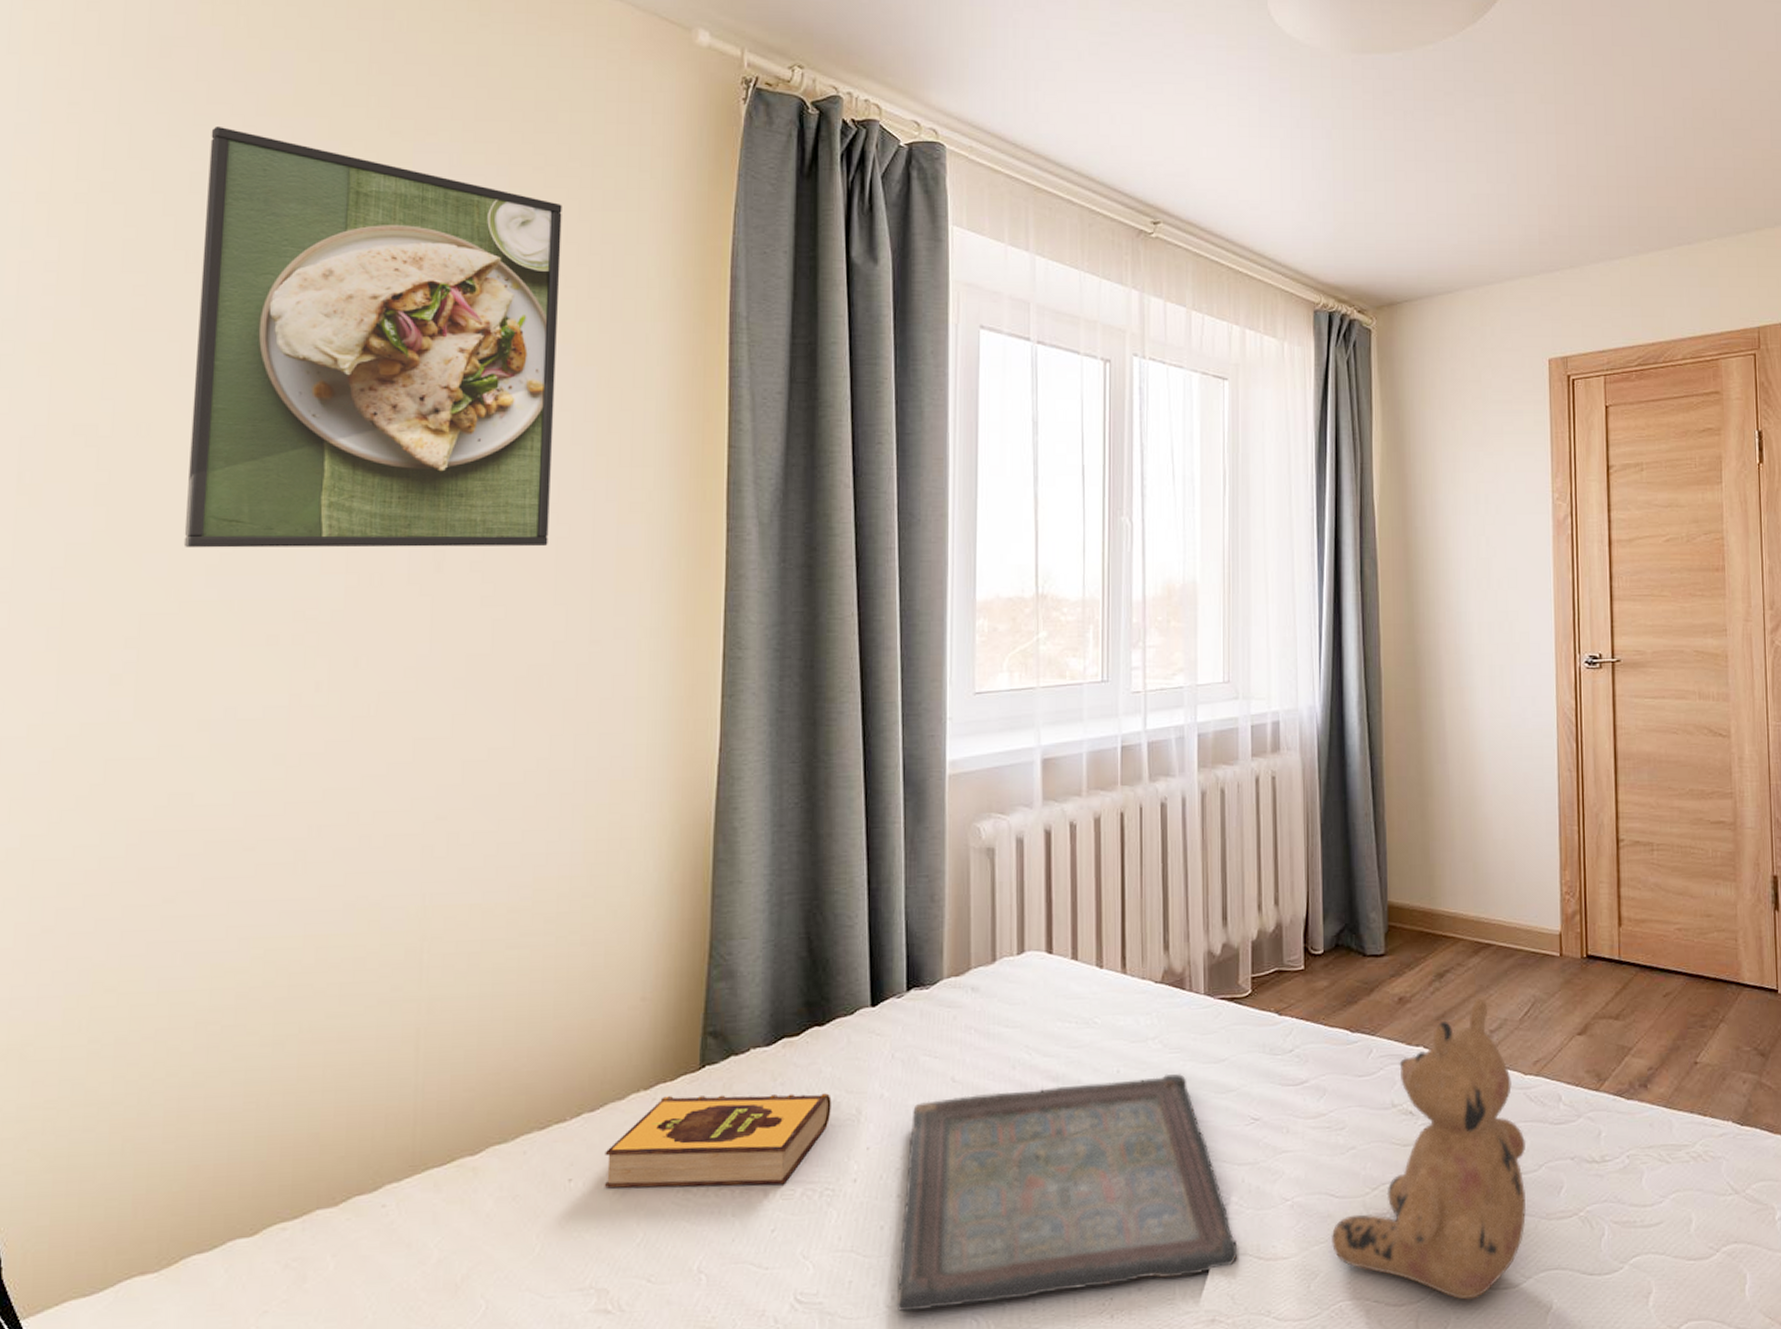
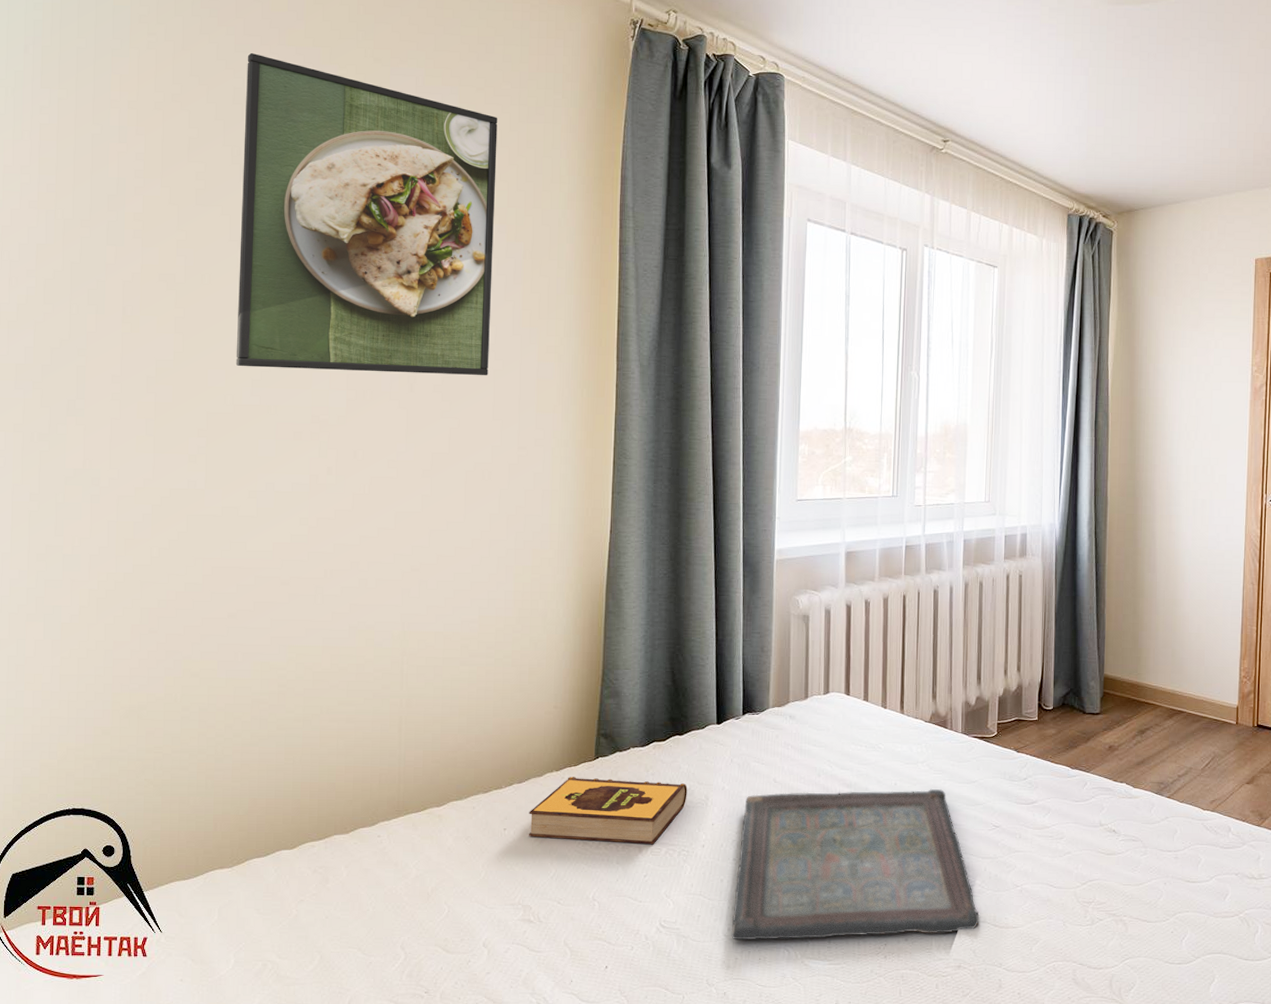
teddy bear: present [1331,998,1526,1300] -> none [1049,751,1201,969]

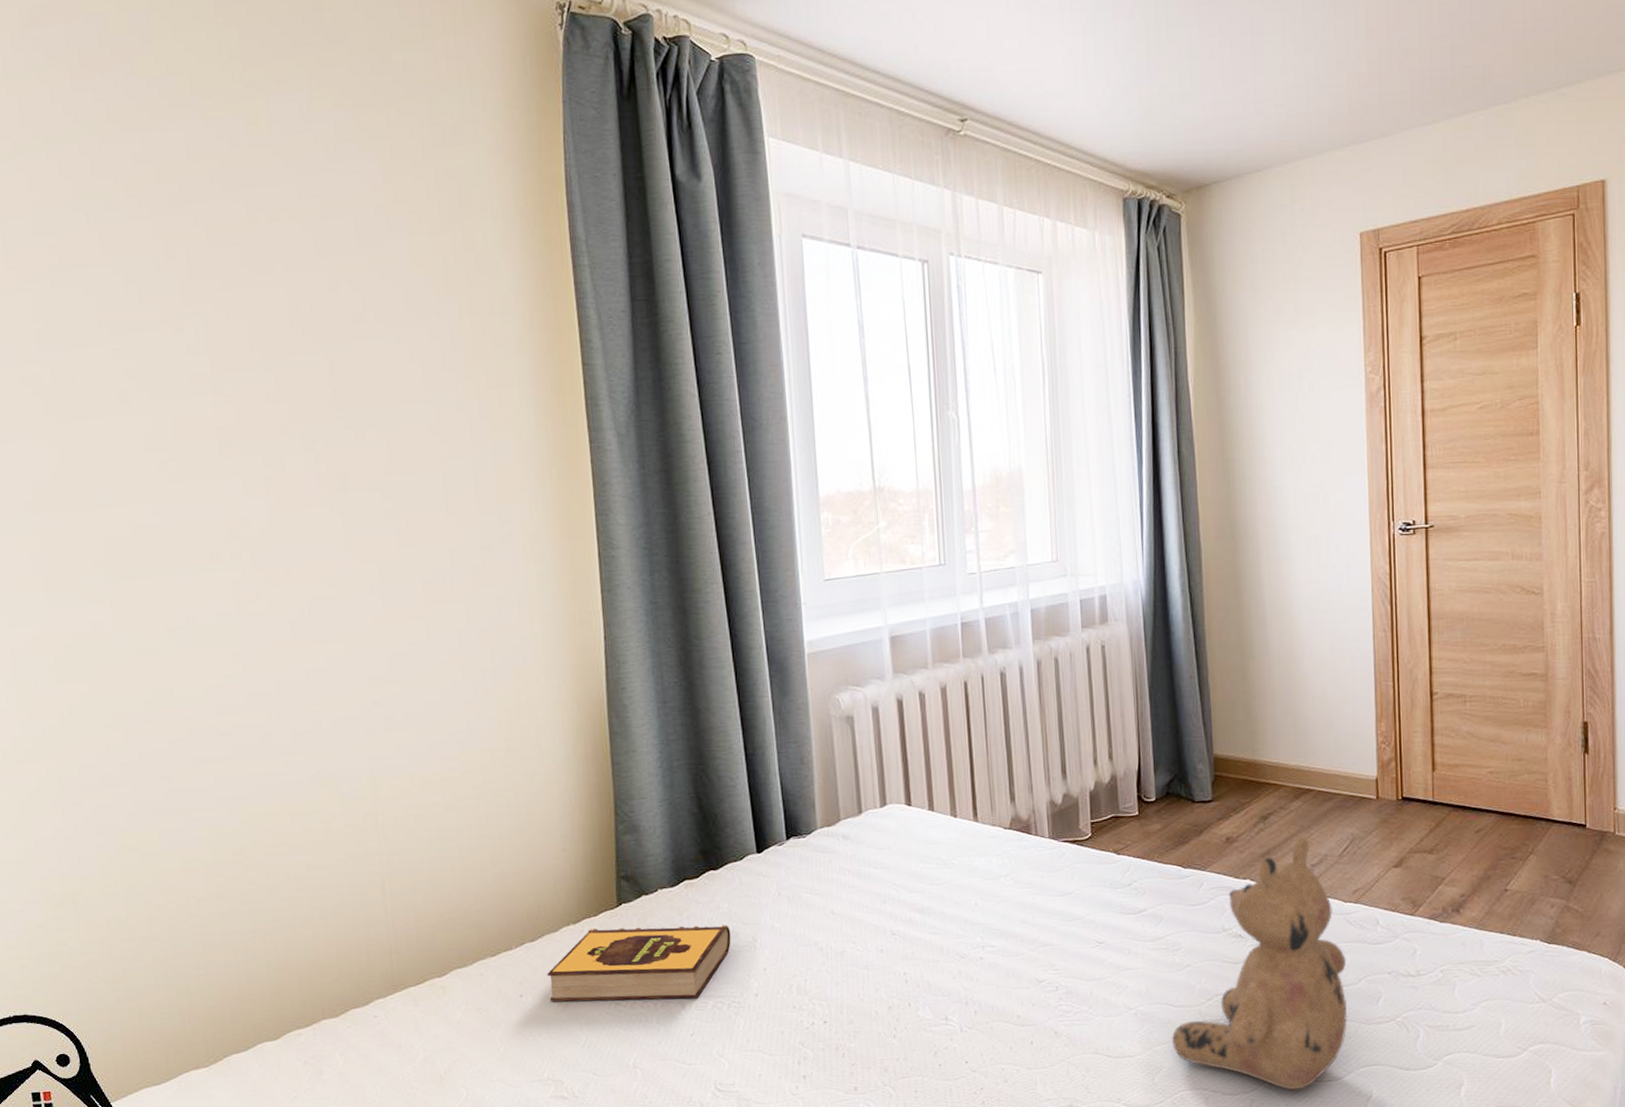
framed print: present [235,52,498,376] -> none [88,89,435,481]
serving tray: present [731,788,980,941] -> none [798,905,1090,1099]
teddy bear: none [1049,751,1201,969] -> present [1171,837,1347,1090]

